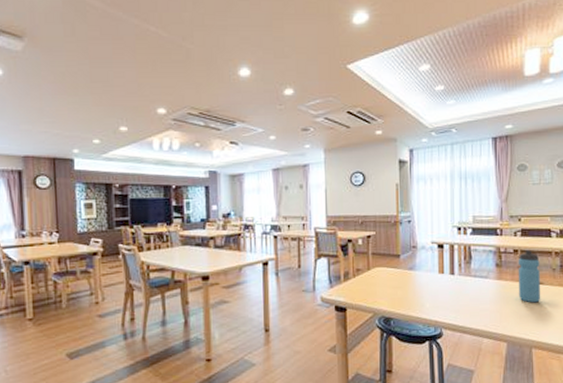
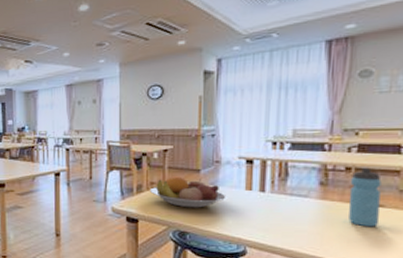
fruit bowl: none [355,262,425,294] -> present [149,176,228,208]

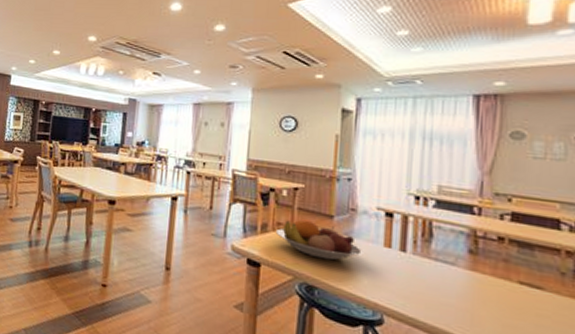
water bottle: present [348,168,382,227] -> none [502,240,540,313]

